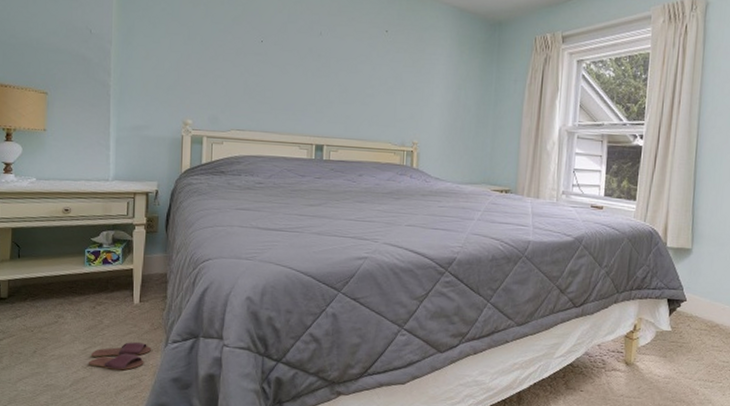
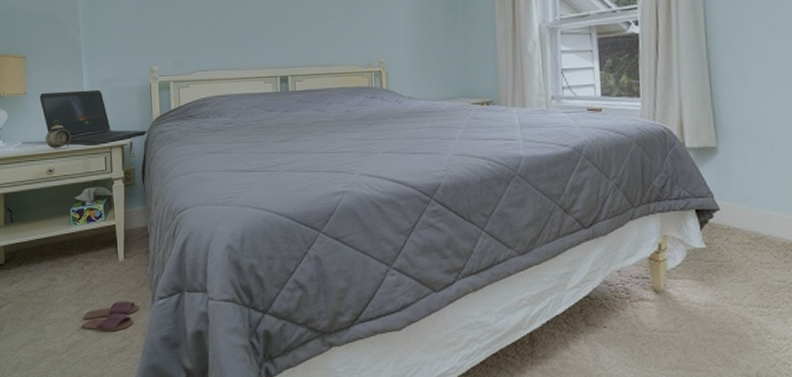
laptop computer: none [60,131,175,190] -> present [39,89,148,146]
alarm clock: none [63,160,92,190] -> present [45,120,71,150]

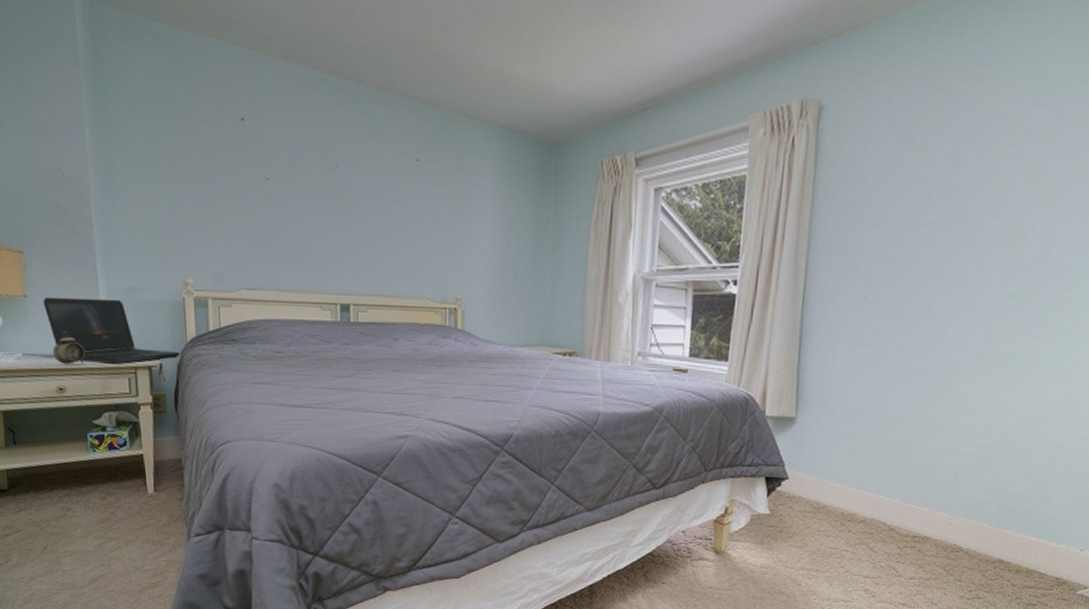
slippers: present [81,301,139,332] -> none [104,536,172,567]

